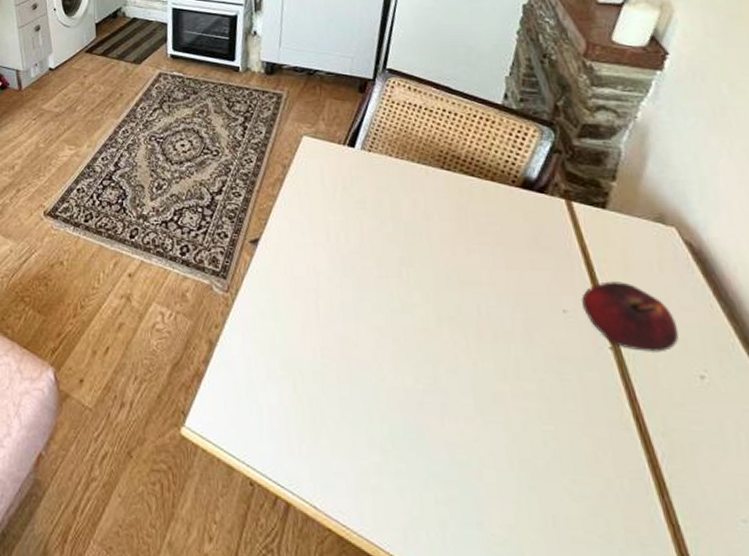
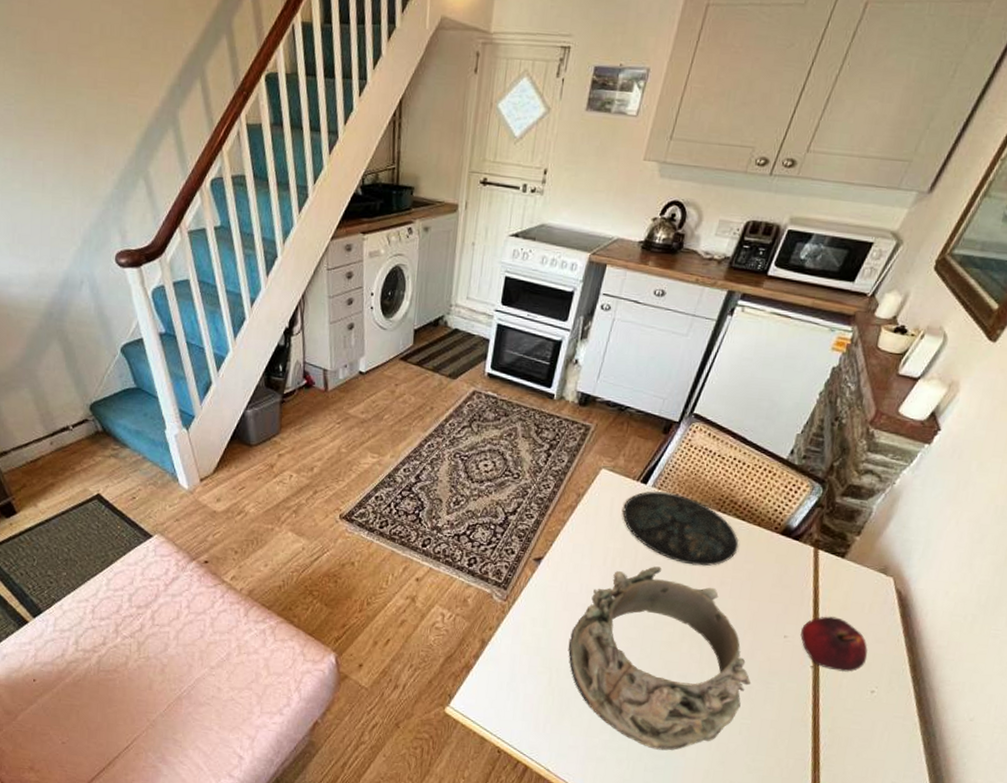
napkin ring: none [307,238,539,474] -> present [568,566,751,751]
plate: none [335,153,476,233] -> present [623,490,739,567]

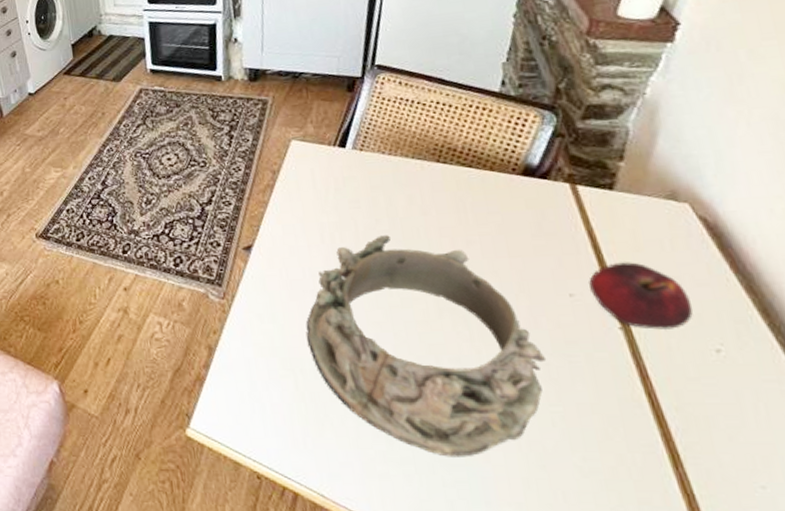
plate: present [623,490,739,567] -> none [326,151,475,228]

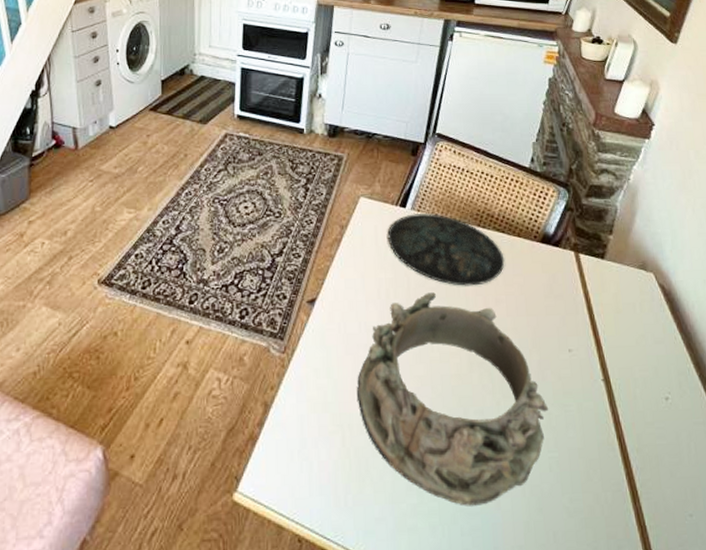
plate: none [326,151,475,228] -> present [387,212,505,286]
fruit: present [589,262,694,331] -> none [583,322,652,382]

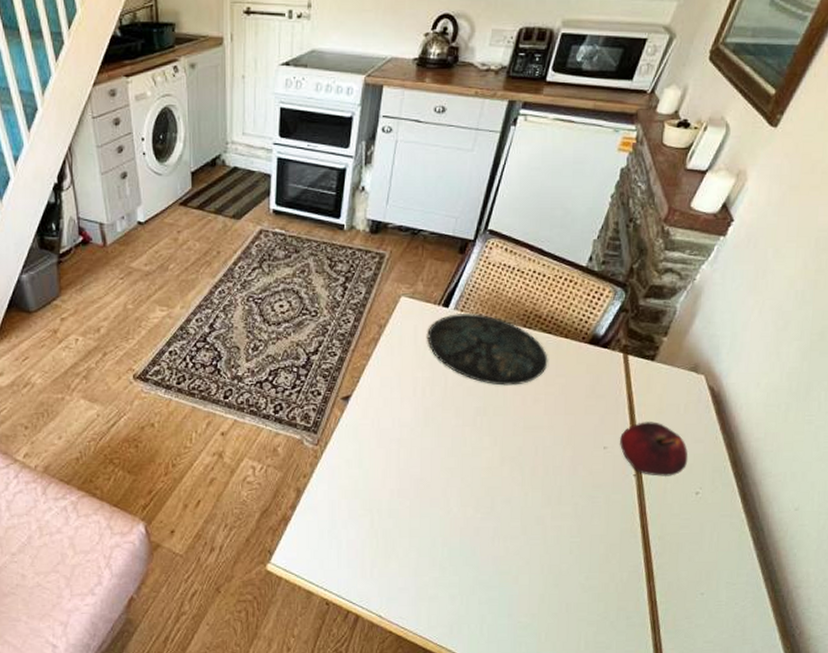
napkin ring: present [357,292,548,506] -> none [388,391,575,581]
fruit: none [583,322,652,382] -> present [620,422,688,478]

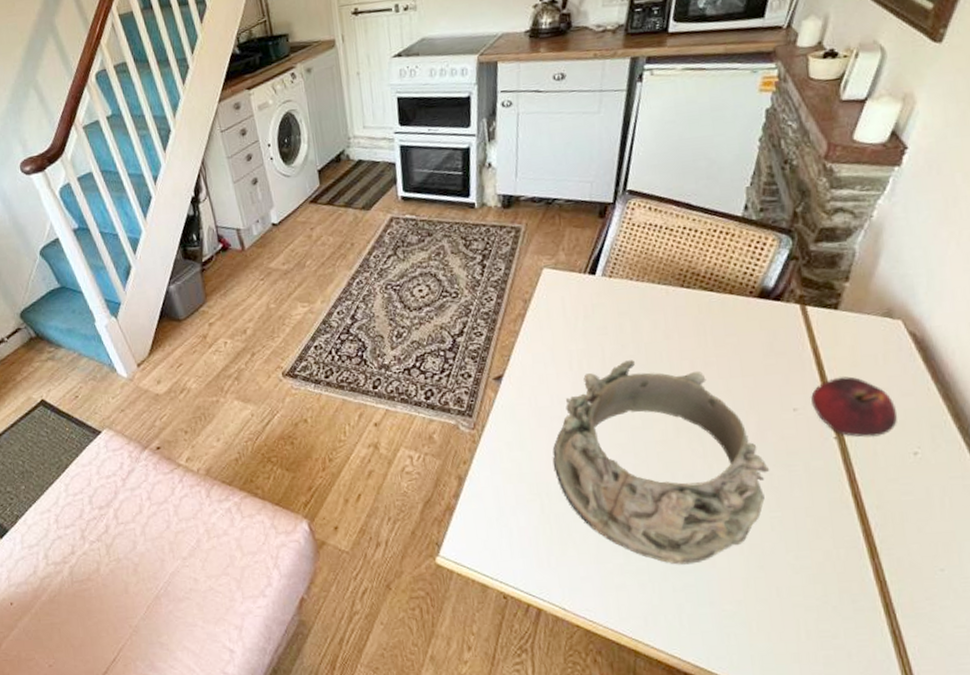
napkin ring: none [388,391,575,581] -> present [553,360,769,565]
plate: present [427,312,548,386] -> none [576,277,715,351]

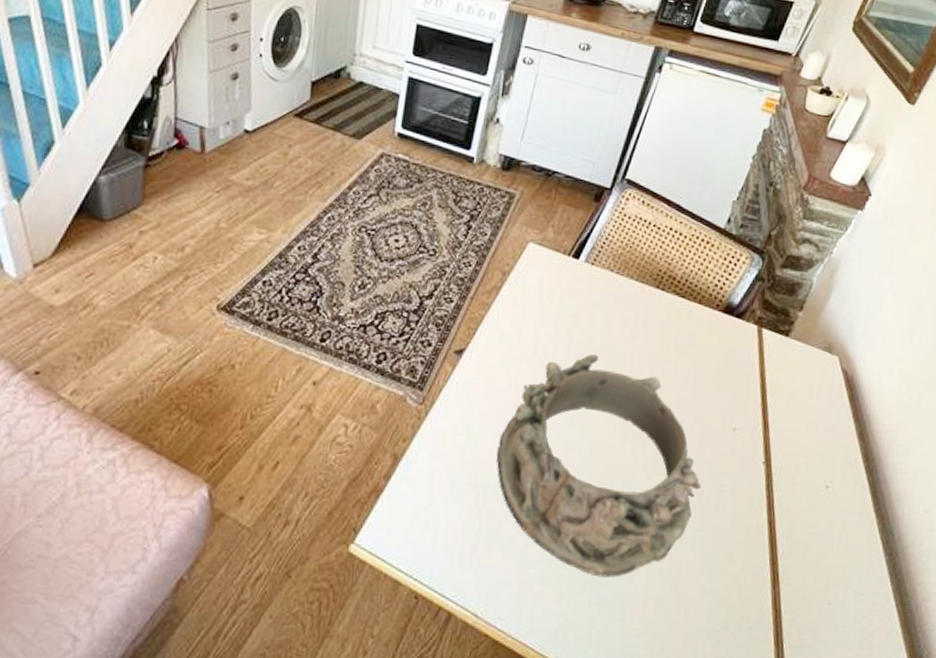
fruit: present [811,376,898,438] -> none [750,403,820,467]

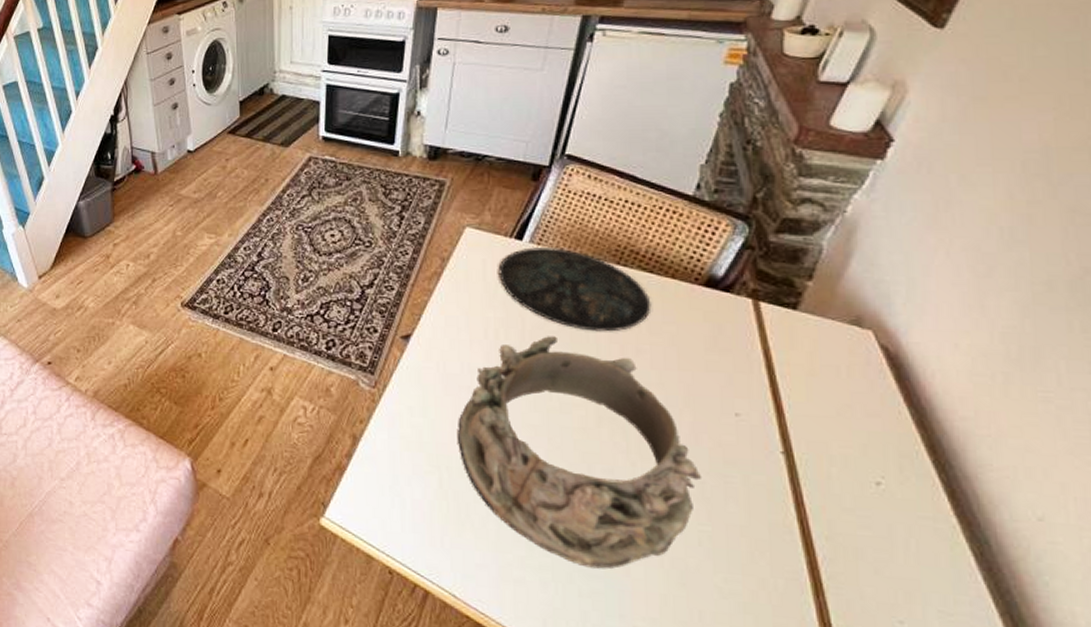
plate: none [554,266,680,352] -> present [498,246,652,332]

